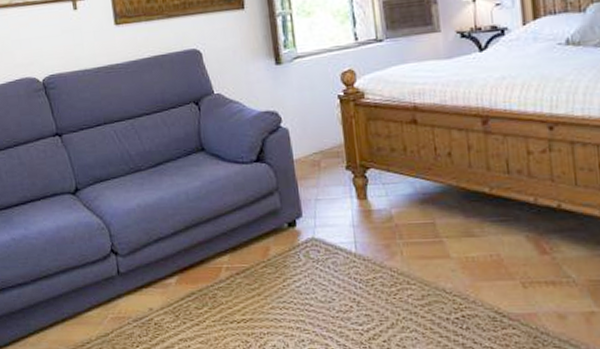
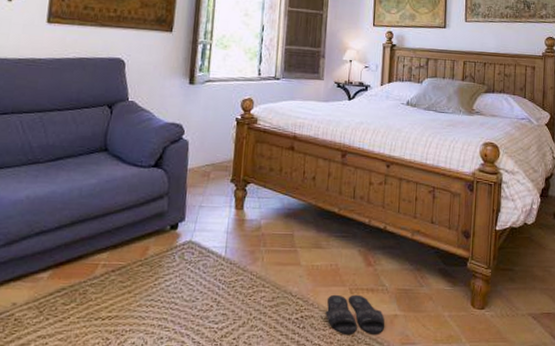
slippers: none [493,289,579,337] -> present [325,294,385,336]

